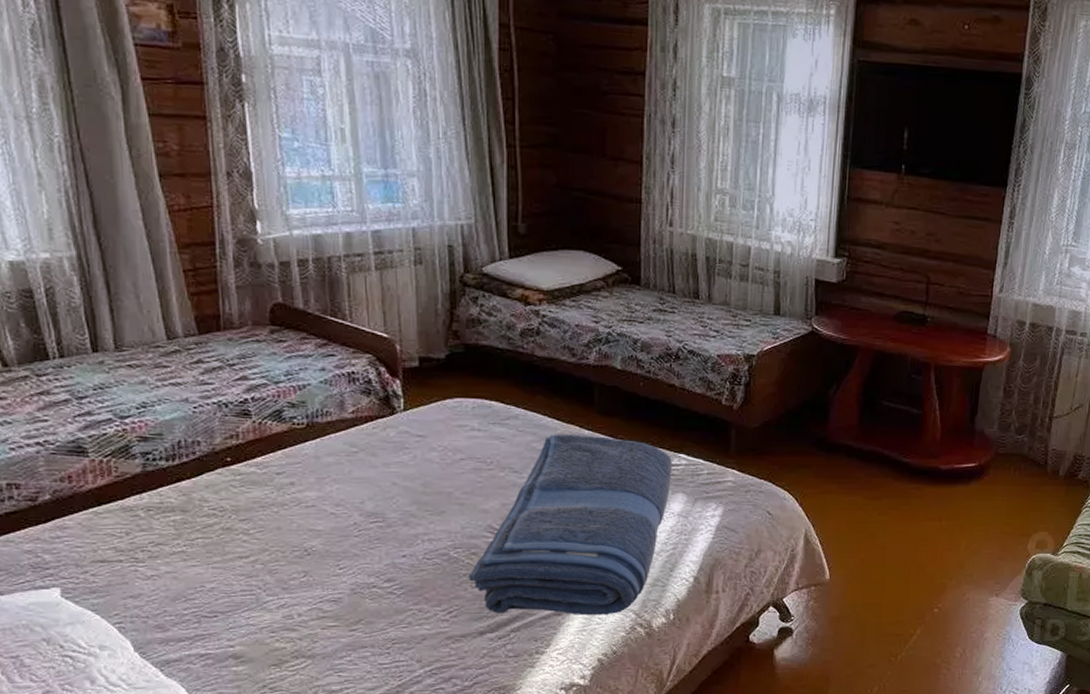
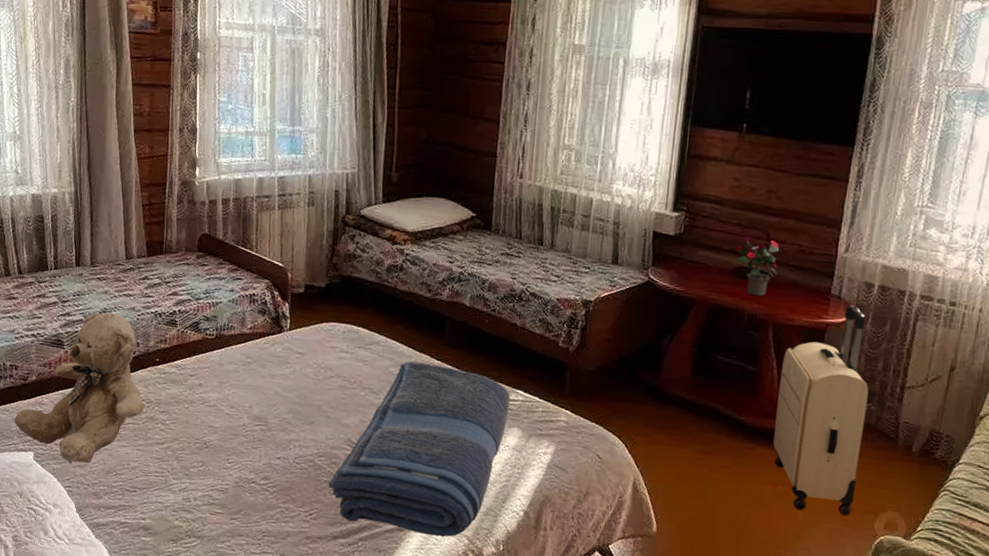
teddy bear: none [24,407,215,596] -> present [14,312,143,464]
potted flower: none [897,281,939,340] -> present [735,236,779,297]
suitcase: none [937,342,1022,542] -> present [773,304,869,517]

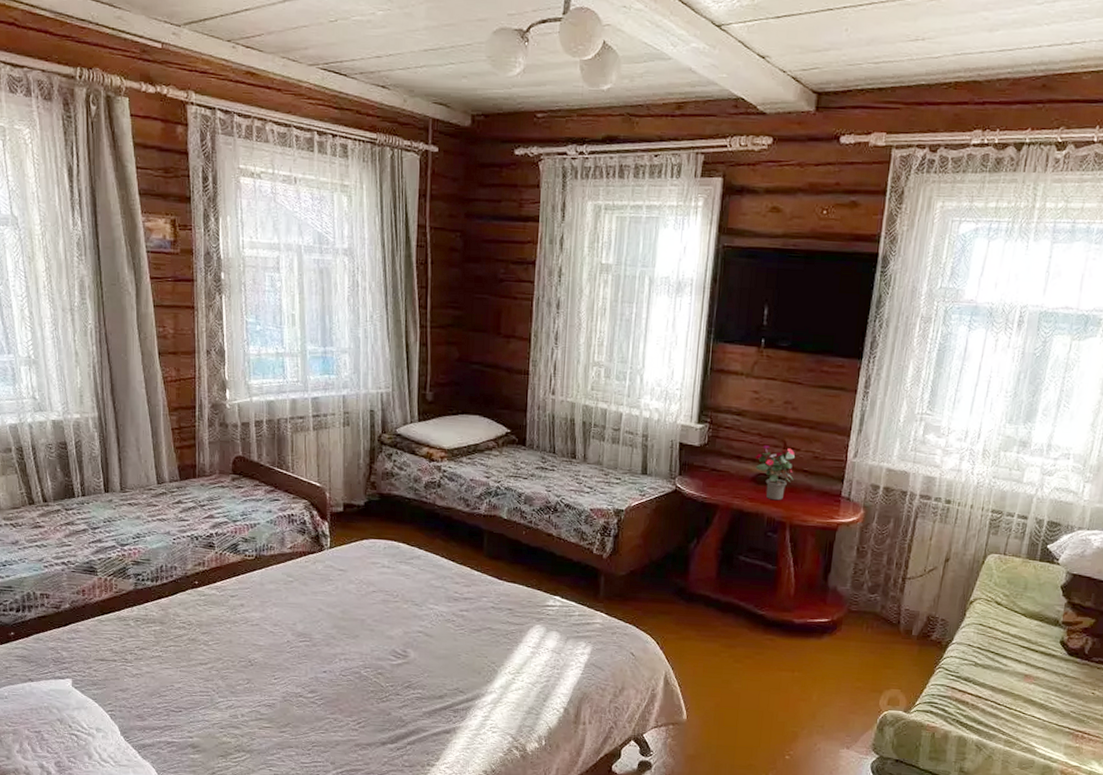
teddy bear: present [14,312,143,464] -> none [49,537,184,689]
towel: present [328,361,510,537] -> none [375,573,548,737]
suitcase: present [773,304,869,517] -> none [791,505,875,696]

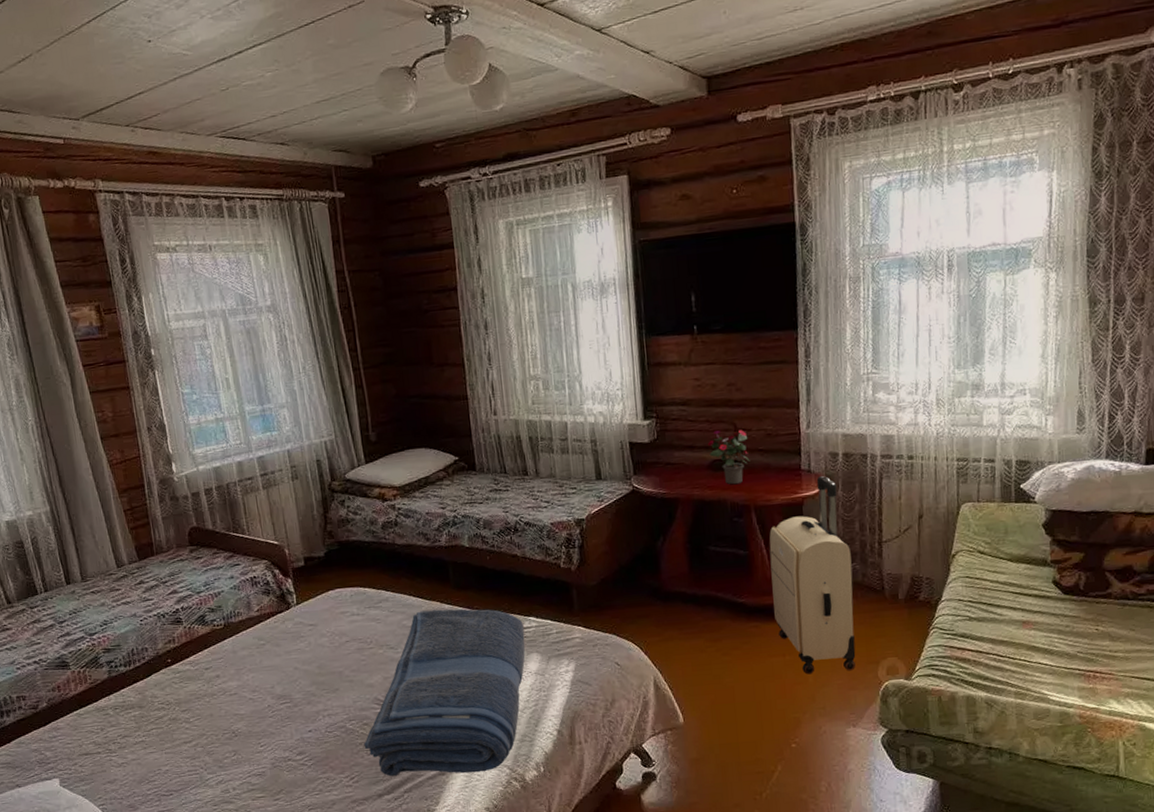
towel: none [375,573,548,737] -> present [364,608,525,777]
suitcase: none [791,505,875,696] -> present [769,475,856,675]

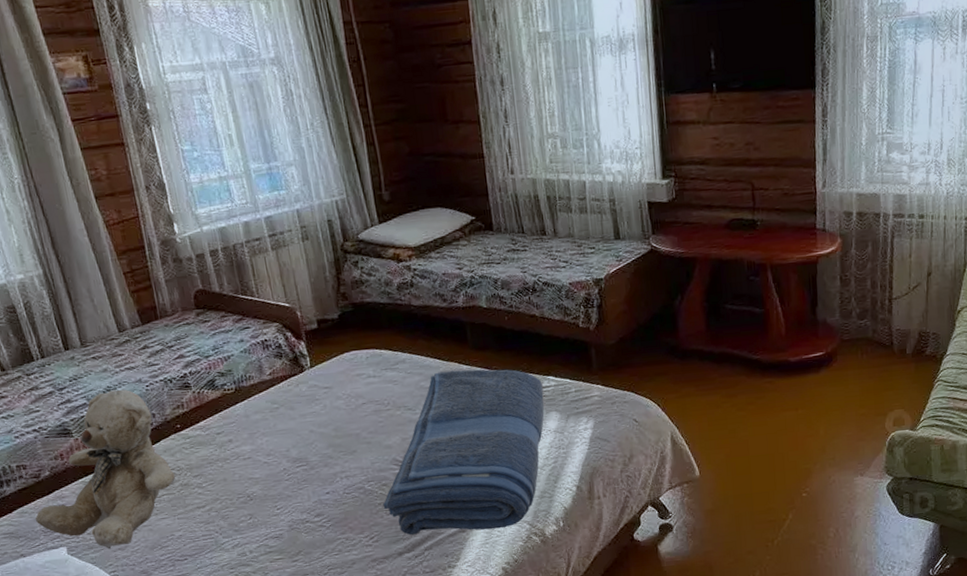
teddy bear: none [32,623,164,782] -> present [35,389,175,550]
potted flower: present [708,430,750,485] -> none [726,189,767,244]
suitcase: present [769,475,856,675] -> none [784,234,865,427]

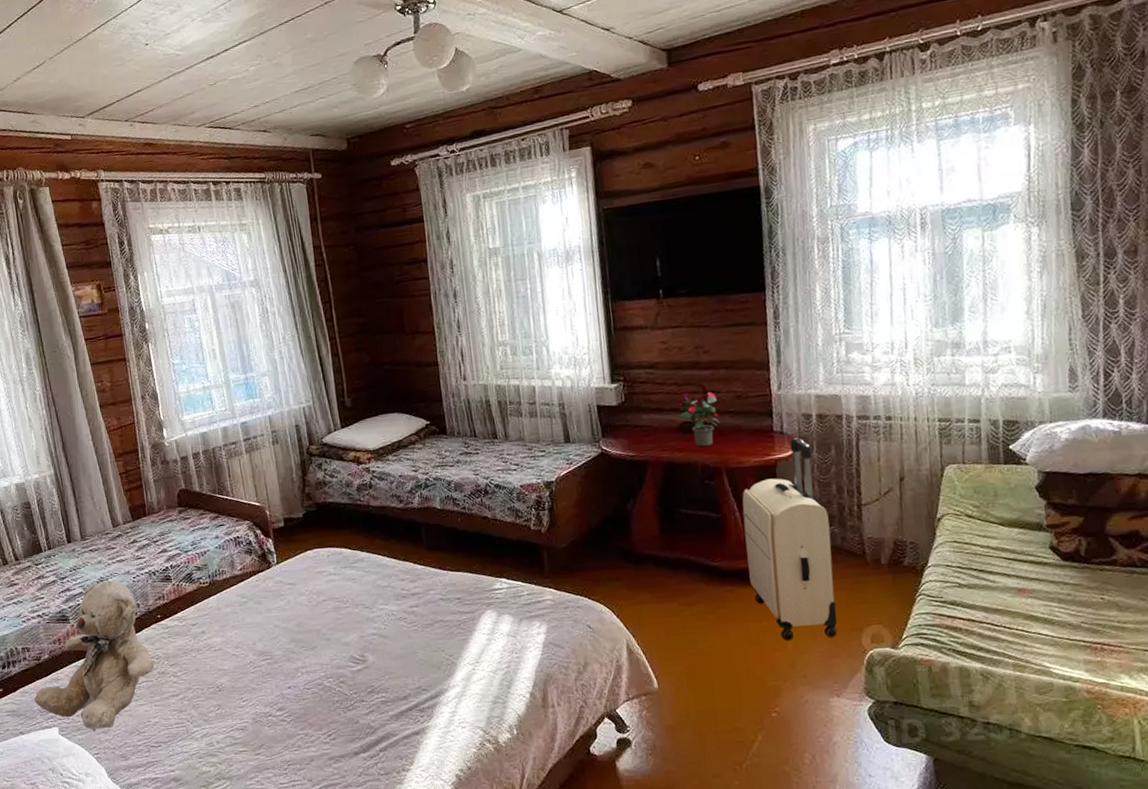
towel: present [383,369,544,535] -> none [340,569,497,735]
potted flower: none [726,189,767,244] -> present [676,392,720,447]
suitcase: none [784,234,865,427] -> present [742,437,838,641]

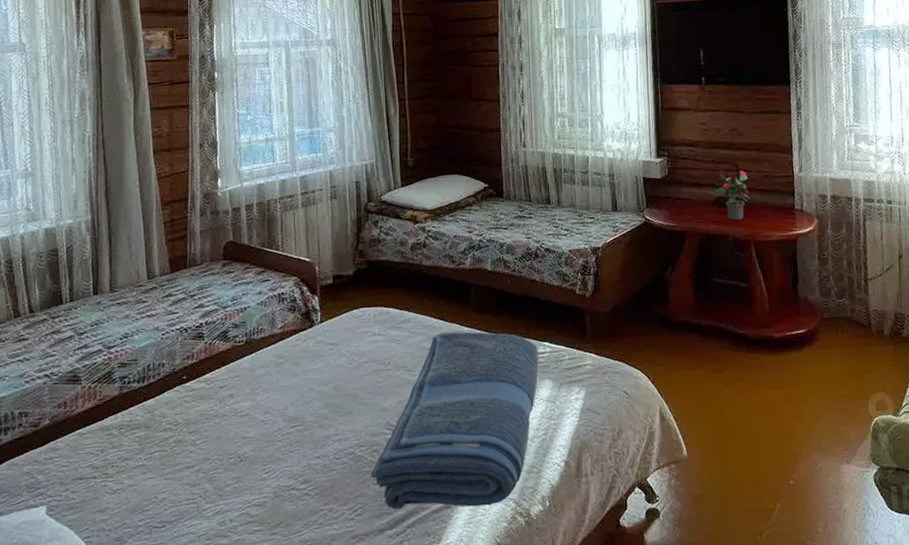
teddy bear: present [34,580,154,732] -> none [23,336,171,511]
towel: none [340,569,497,735] -> present [371,332,539,510]
suitcase: present [742,437,838,641] -> none [767,215,848,408]

